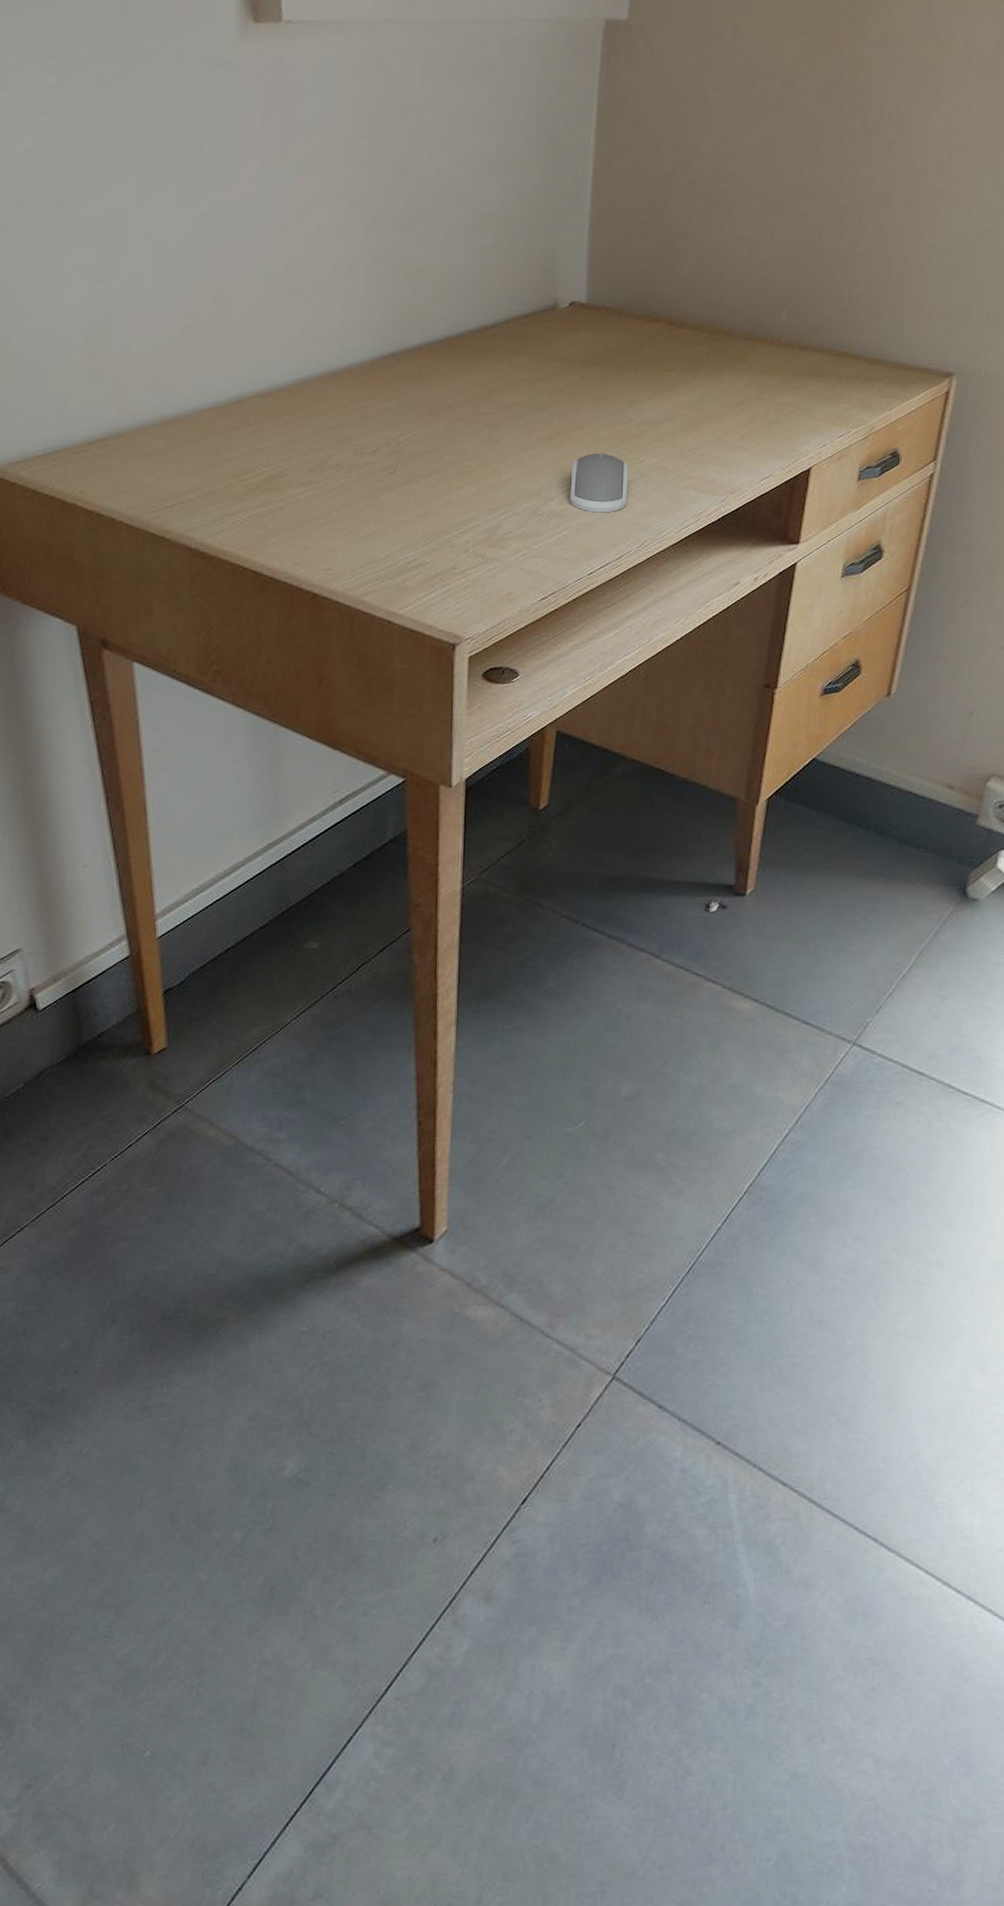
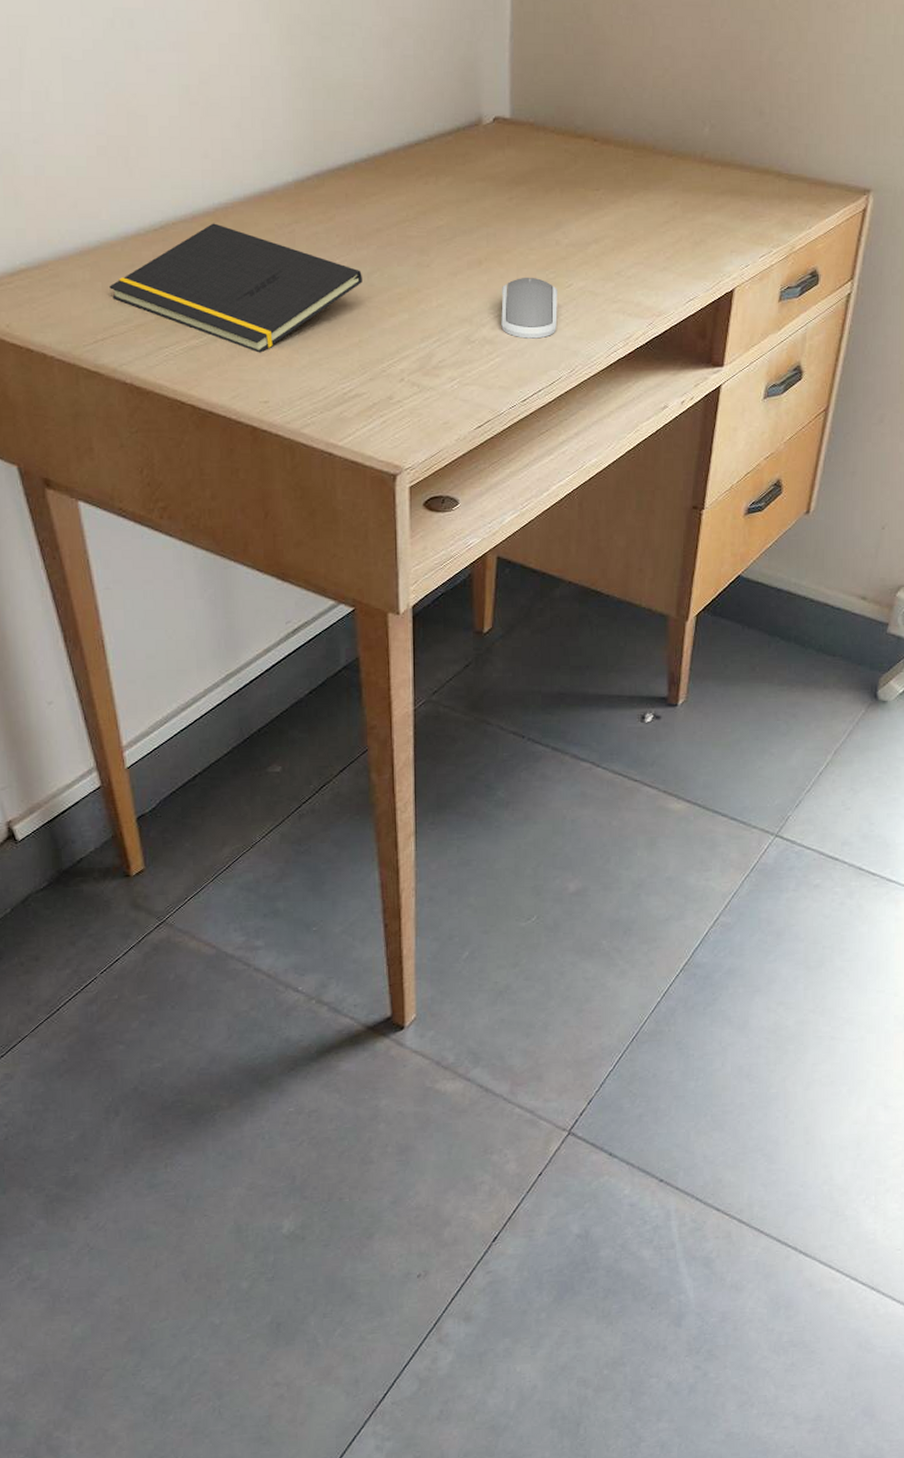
notepad: none [182,398,432,522] -> present [109,223,362,353]

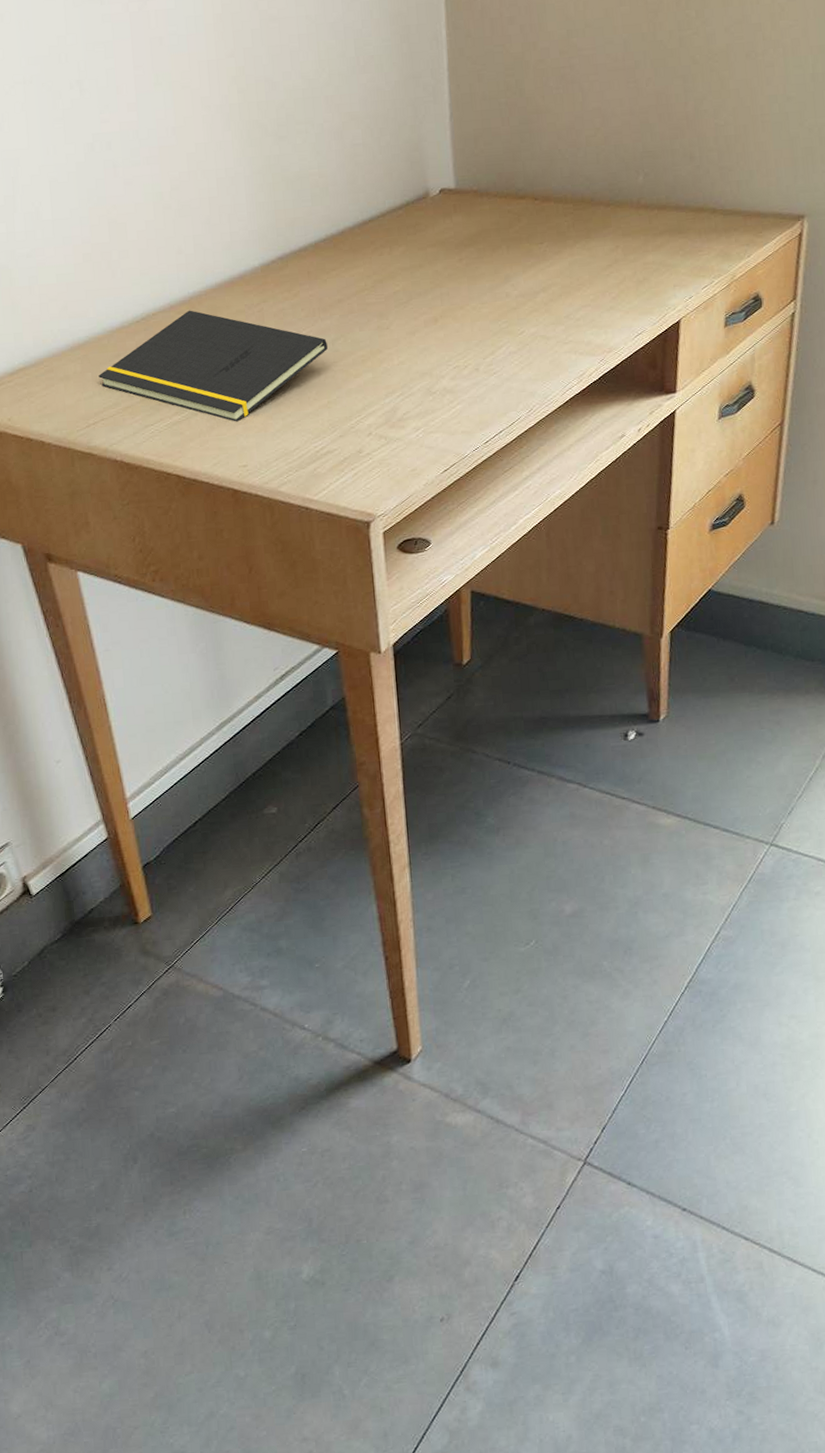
computer mouse: present [501,277,558,339] -> none [458,328,513,385]

